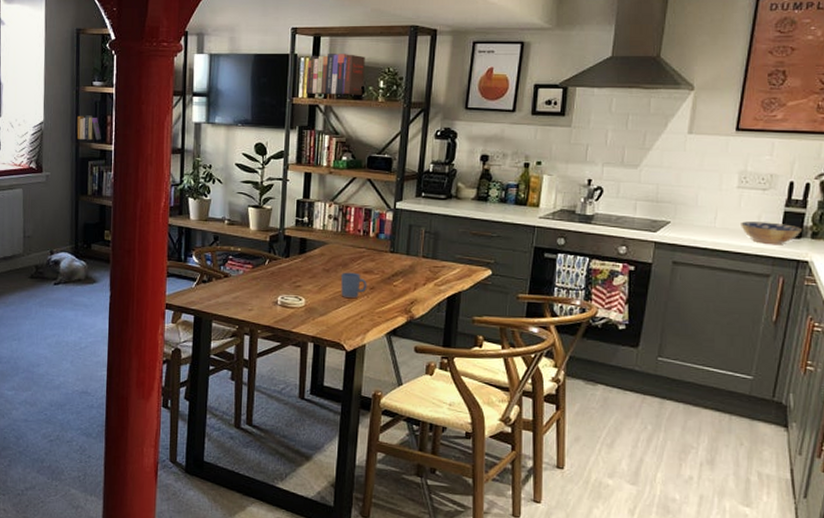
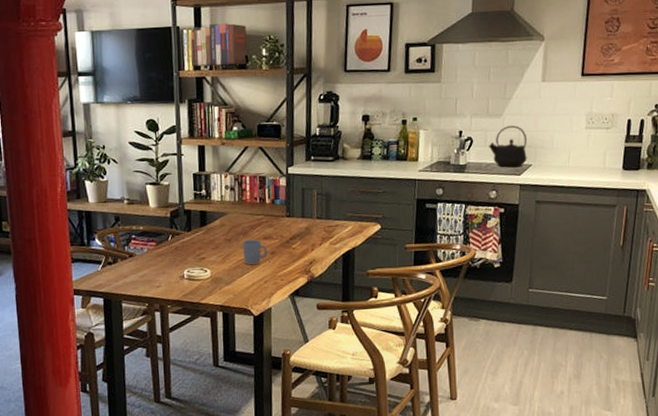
kettle: none [621,178,667,223] -> present [489,125,528,168]
bowl: present [741,221,803,244] -> none [590,157,641,178]

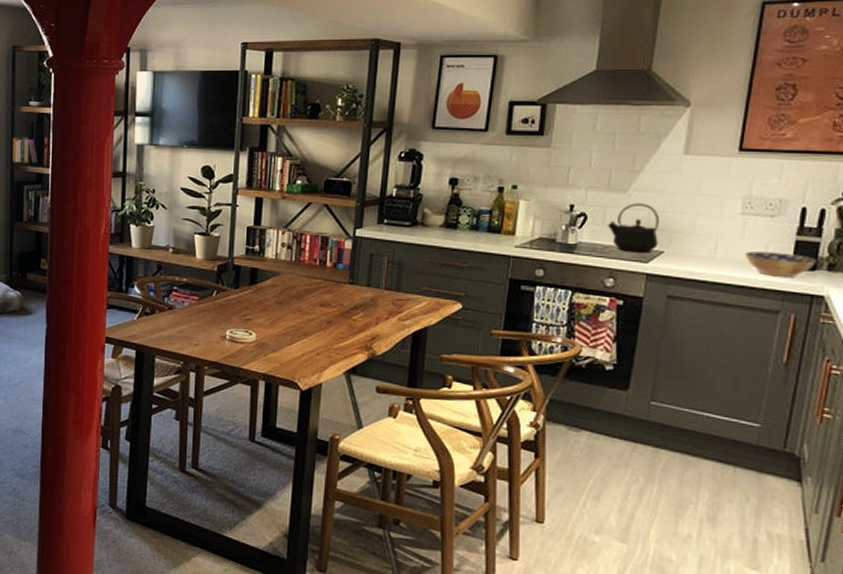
books: present [190,23,247,67] -> none [257,70,322,114]
mug: present [243,239,268,266] -> none [295,305,324,334]
bowl: none [590,157,641,178] -> present [745,251,818,277]

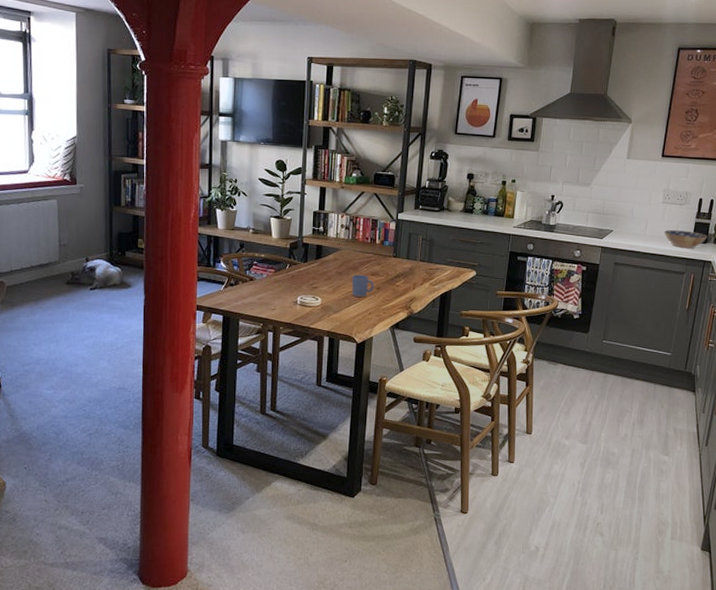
books: present [12,137,38,164] -> none [109,131,133,155]
mug: none [295,305,324,334] -> present [352,274,374,298]
kettle: present [608,203,660,253] -> none [577,194,611,232]

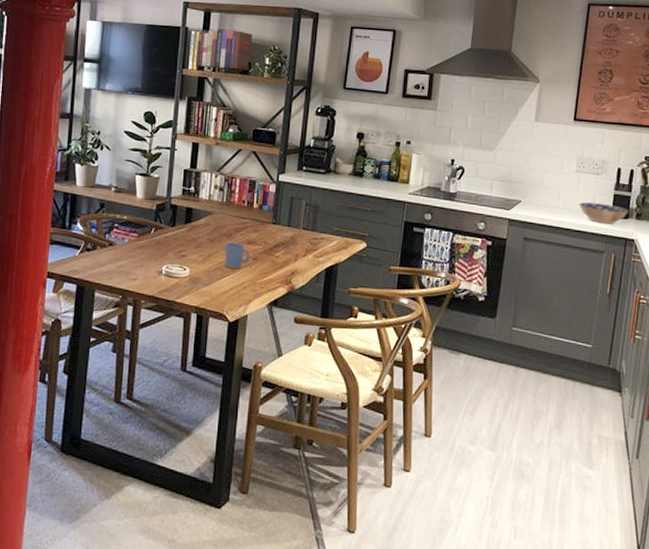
books: none [321,82,372,120] -> present [196,29,252,71]

